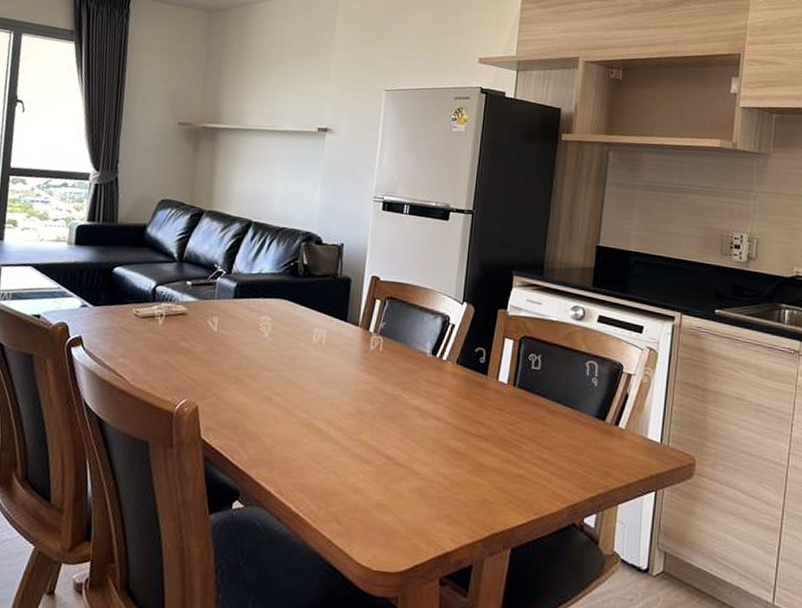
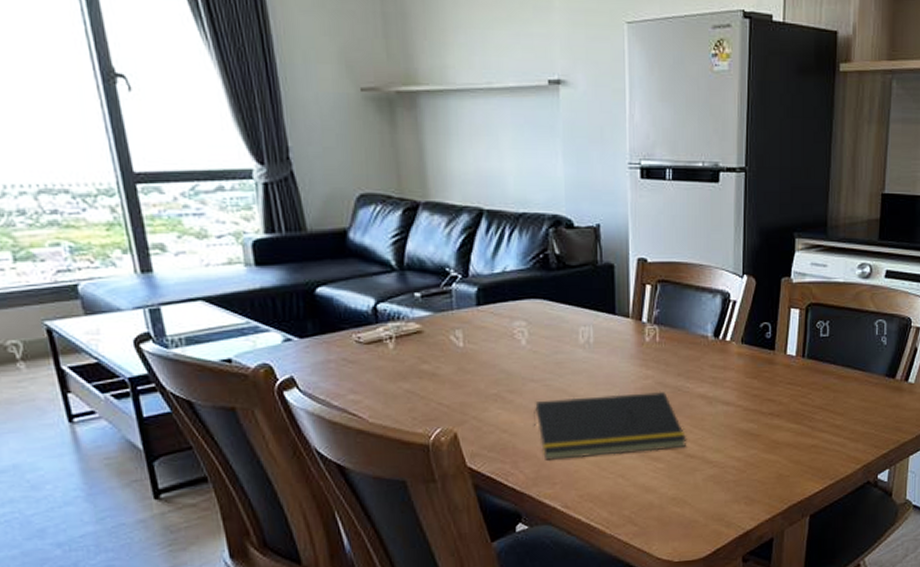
notepad: none [262,389,398,455] -> present [533,391,687,460]

